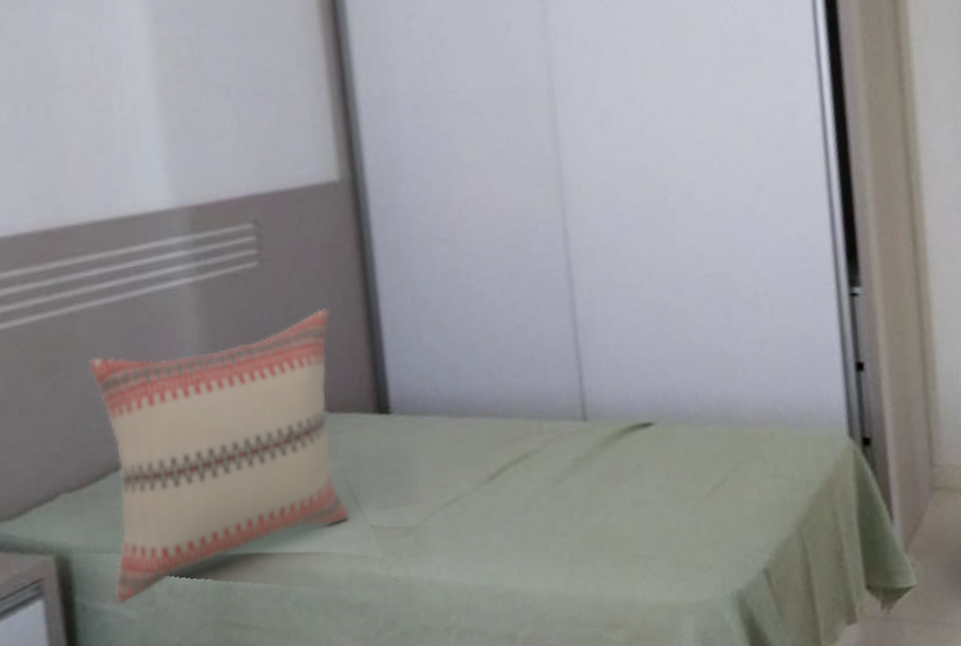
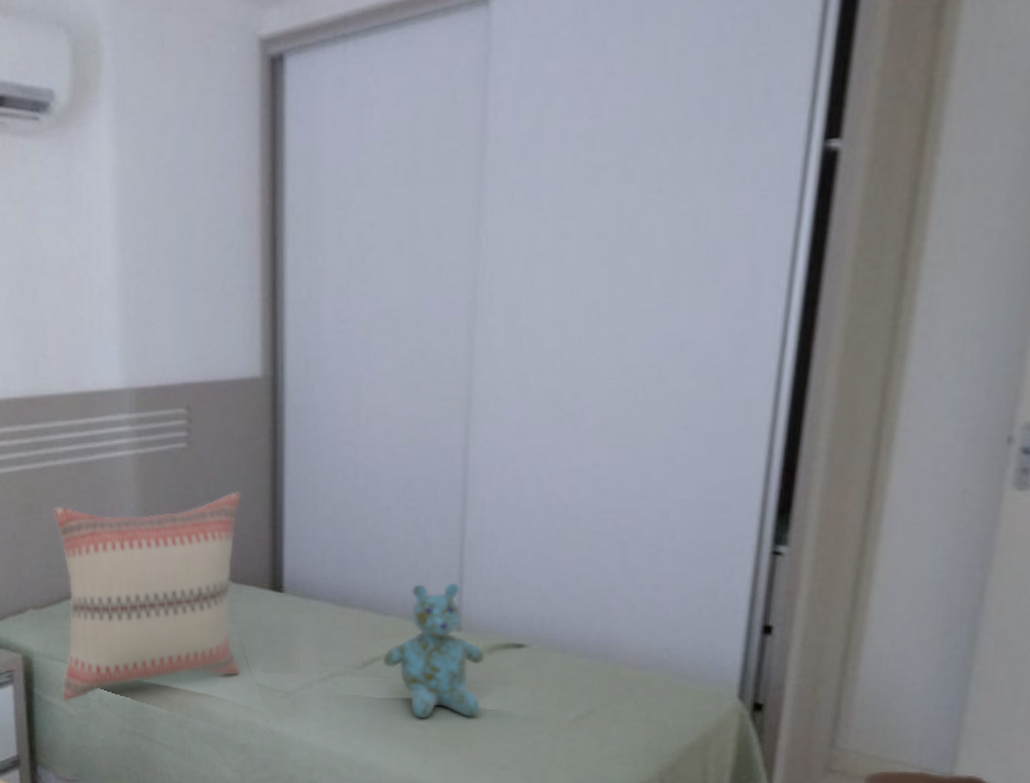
stuffed bear: none [511,370,619,525] -> present [383,582,485,719]

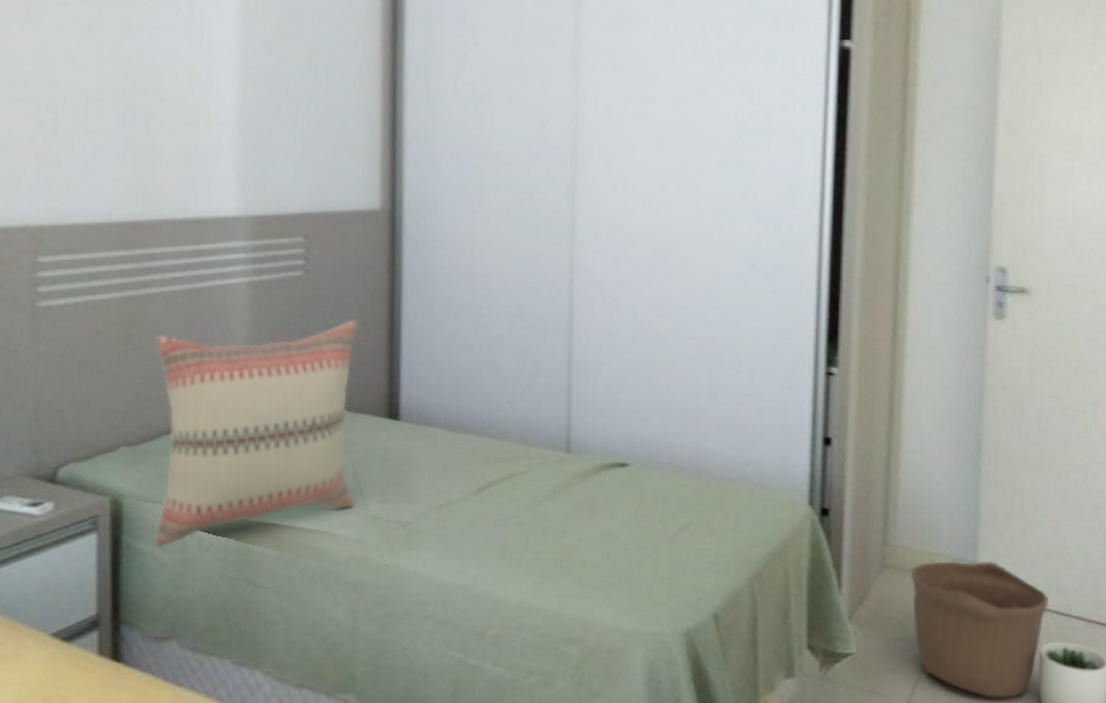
stuffed bear: present [383,582,485,719] -> none [498,406,593,542]

